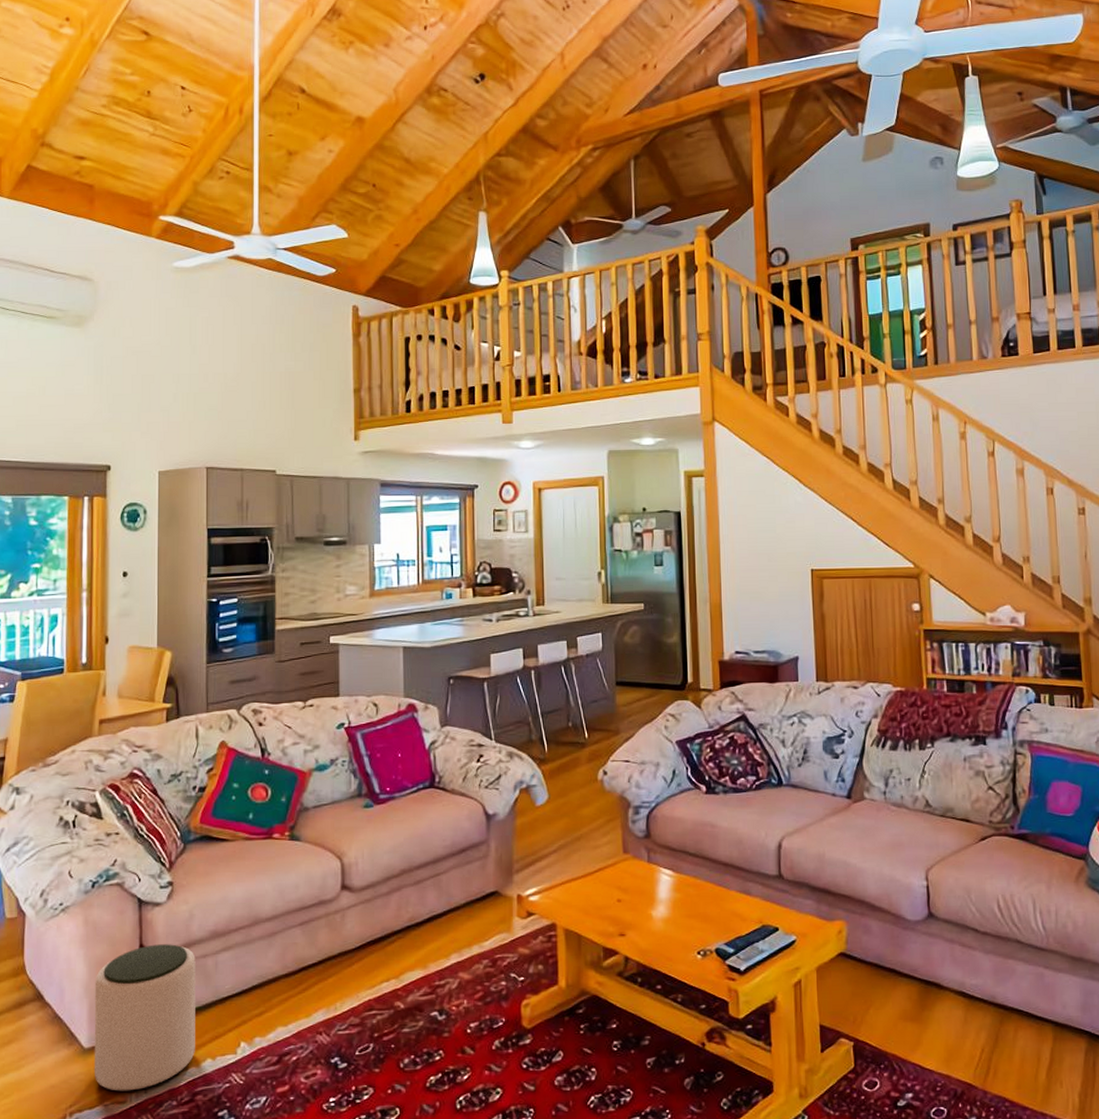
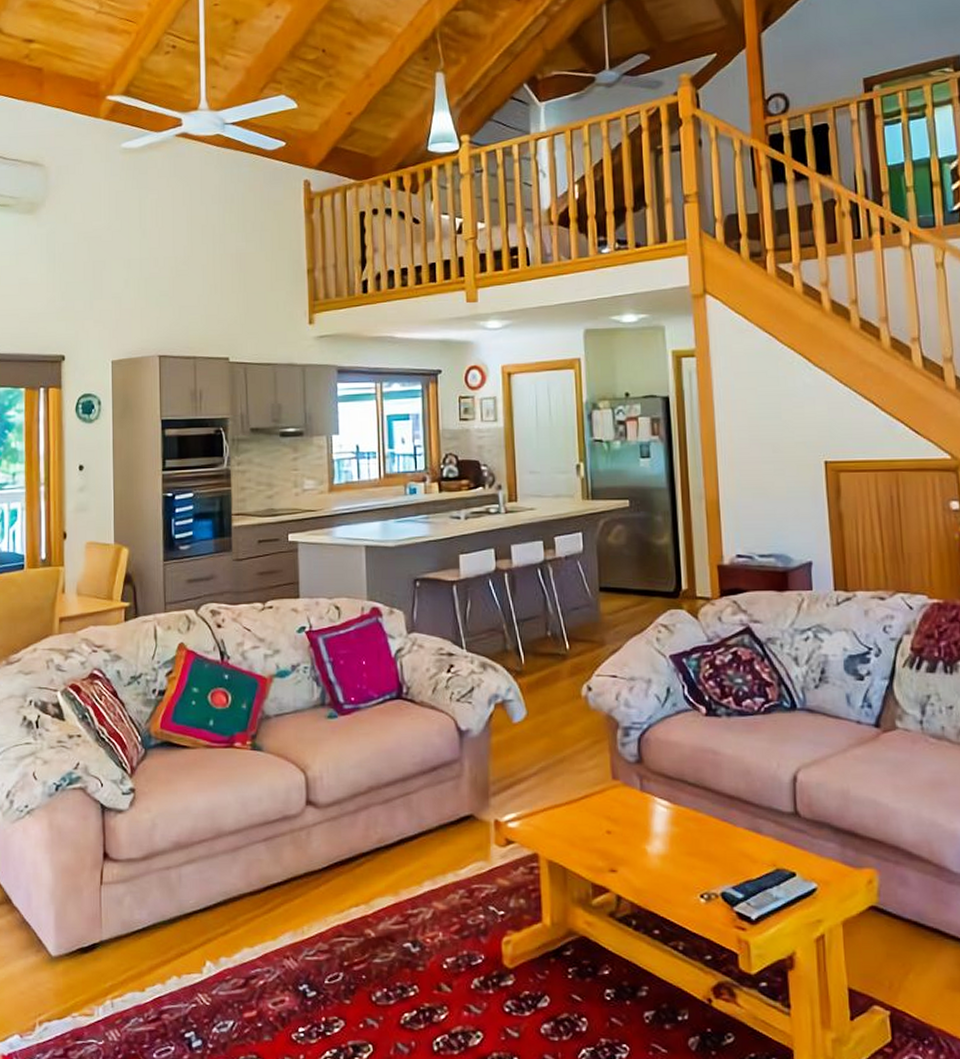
plant pot: present [94,944,196,1091] -> none [60,853,161,1004]

